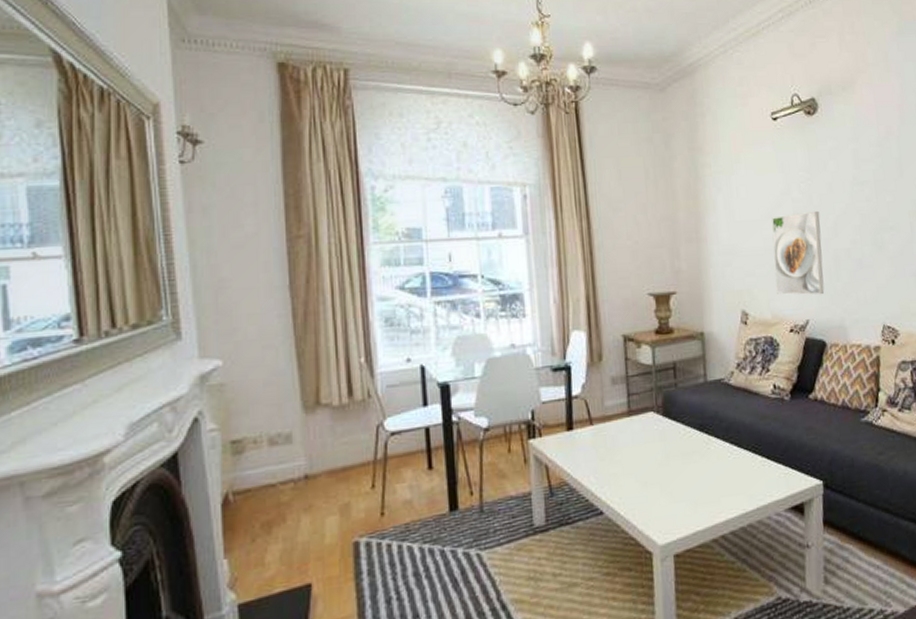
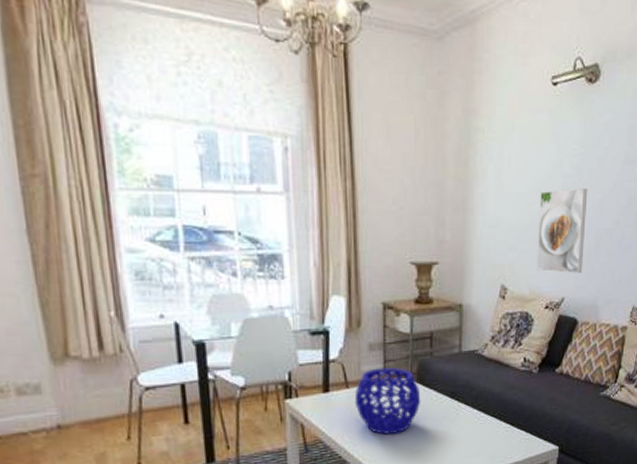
decorative bowl: none [599,401,669,474] -> present [354,367,421,435]

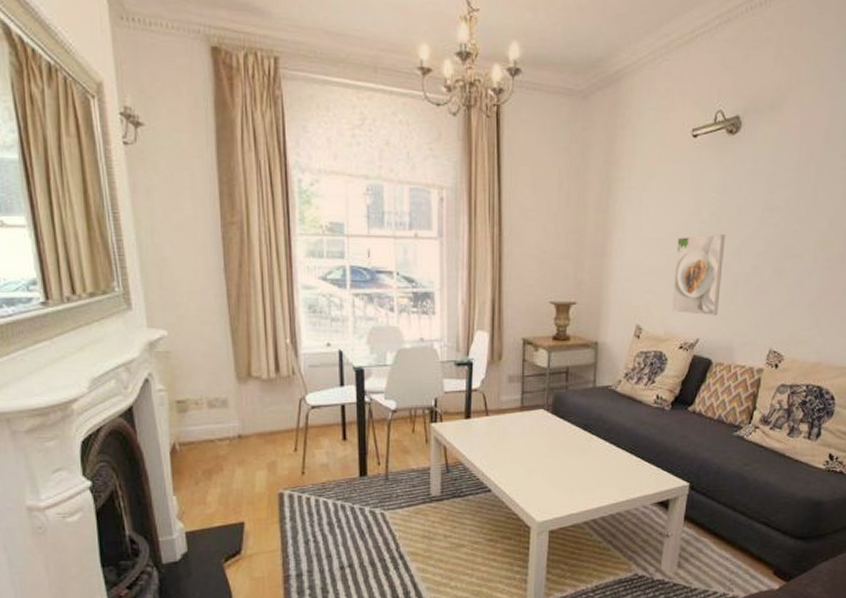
decorative bowl: present [354,367,421,435] -> none [493,398,555,461]

